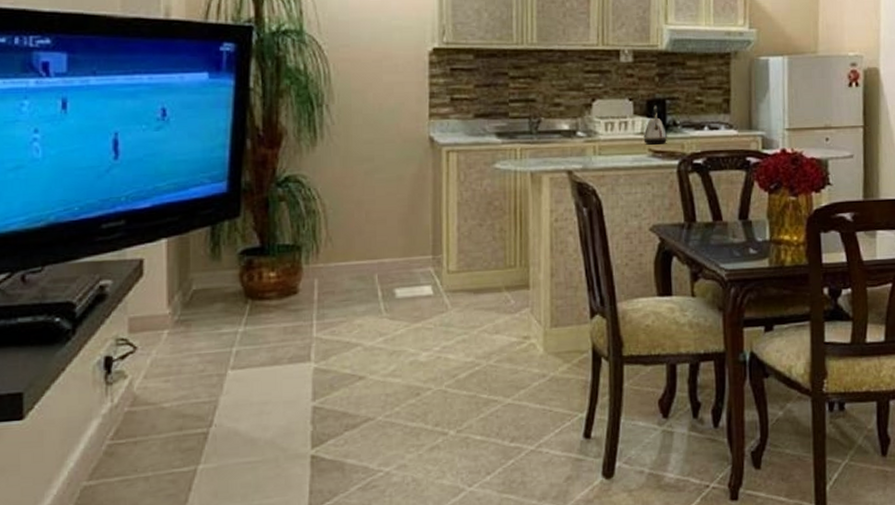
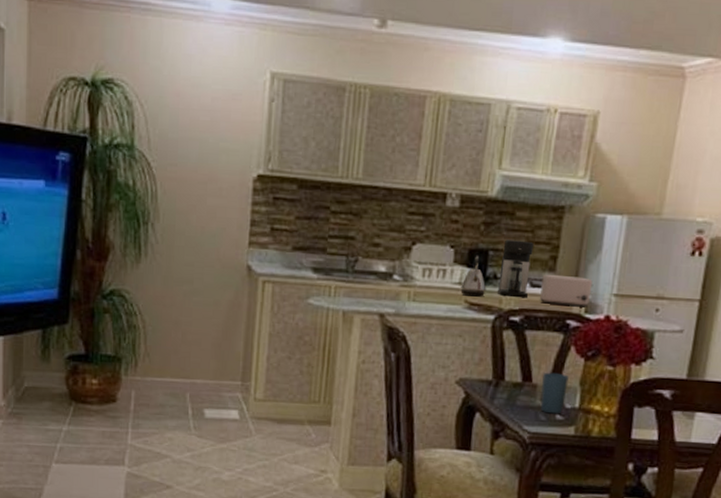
coffee maker: none [678,87,708,142] -> present [497,239,534,299]
toaster: none [718,116,767,145] -> present [540,274,594,308]
cup: none [731,208,756,249] -> present [540,372,569,414]

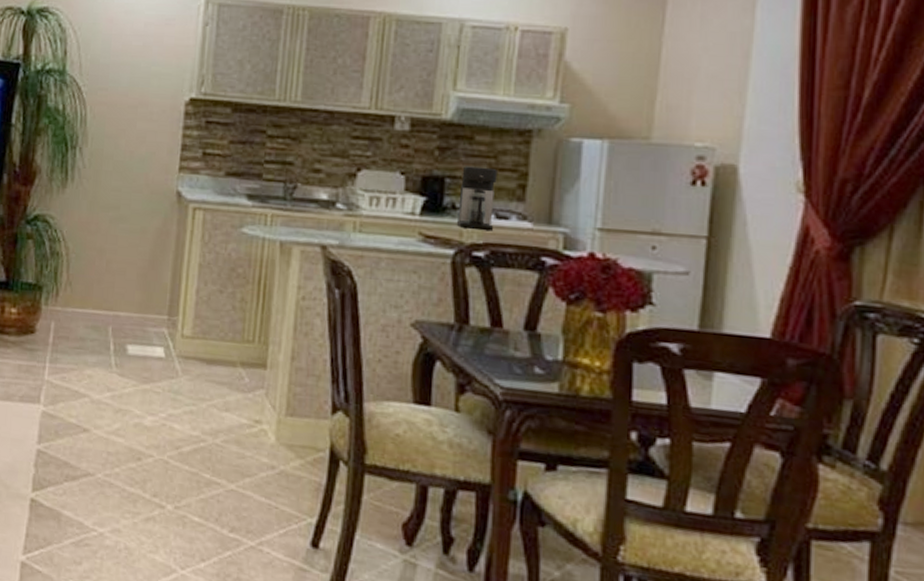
kettle: present [460,256,487,297] -> none [413,184,444,229]
toaster: present [540,274,594,308] -> none [508,204,572,243]
cup: present [540,372,569,414] -> none [514,317,548,367]

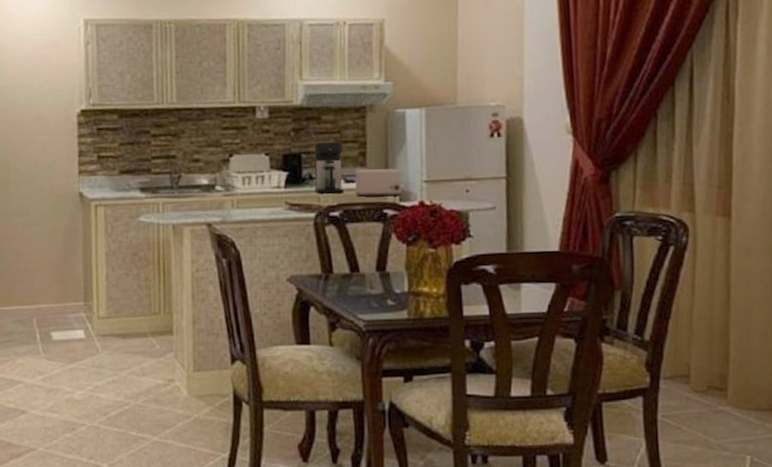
toaster: none [508,204,572,243] -> present [354,168,404,197]

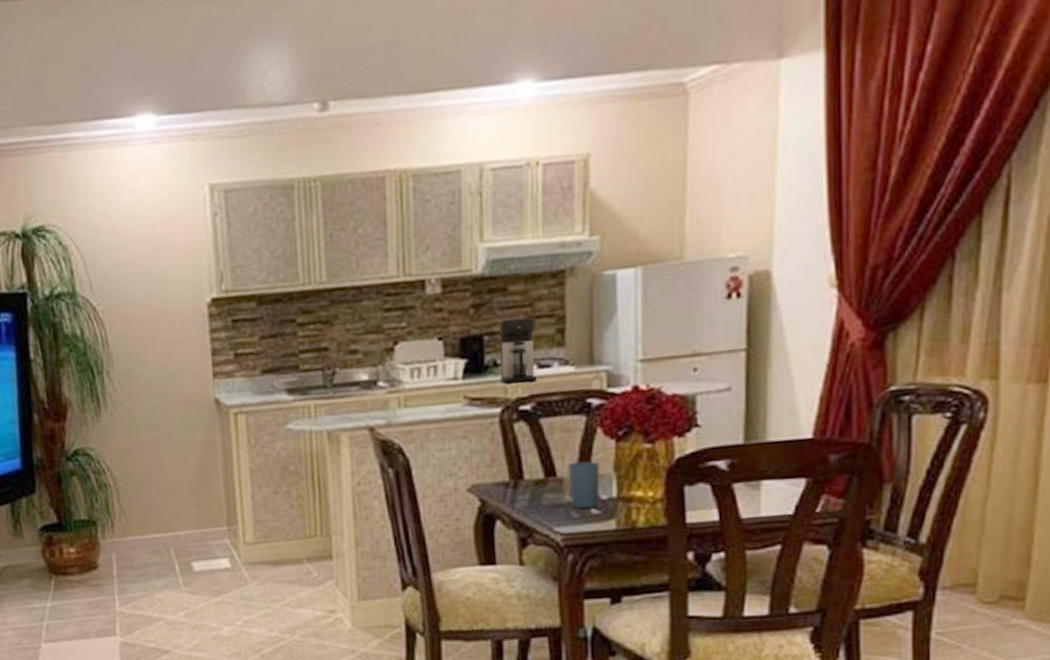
toaster: present [354,168,404,197] -> none [550,346,613,385]
cup: none [369,260,394,300] -> present [568,461,600,509]

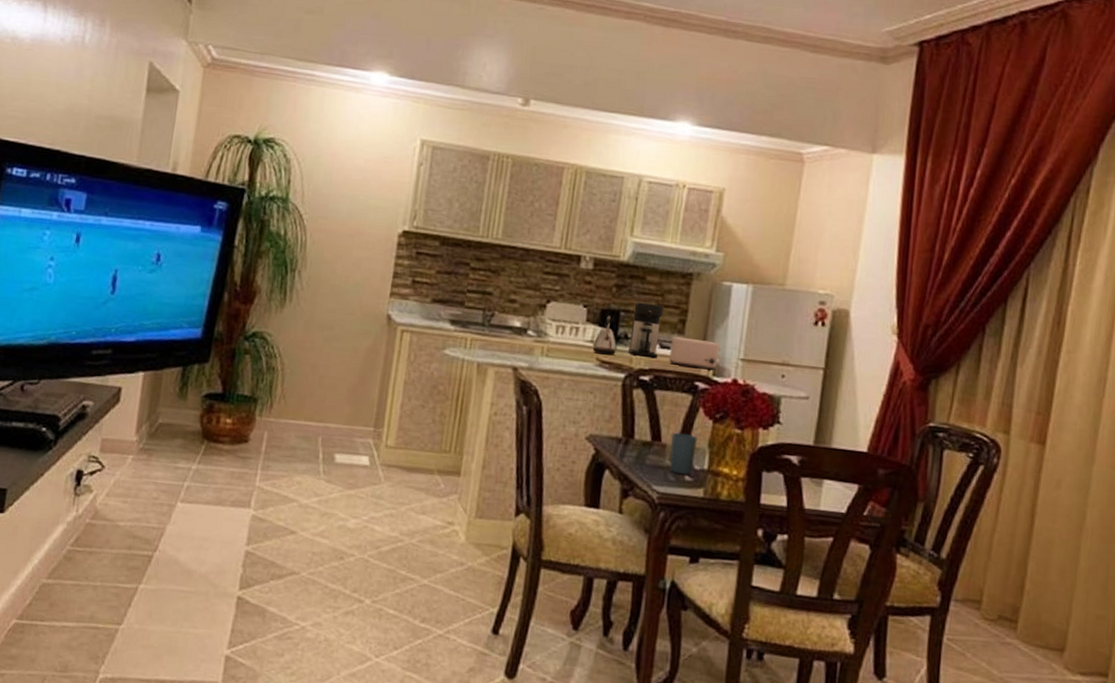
kettle: none [457,344,487,392] -> present [592,316,618,356]
toaster: none [550,346,613,385] -> present [669,336,721,371]

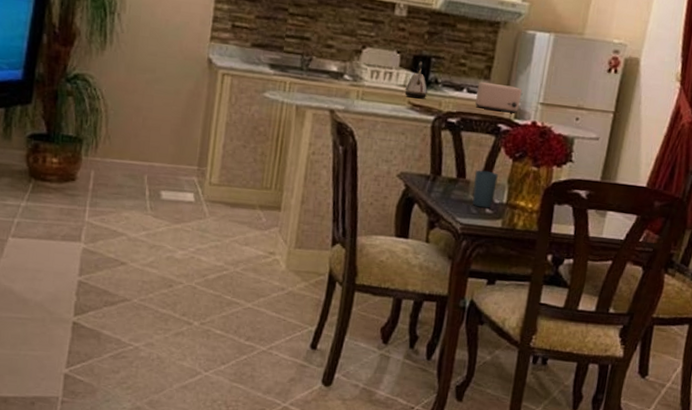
coffee maker: present [627,302,663,359] -> none [437,48,472,103]

